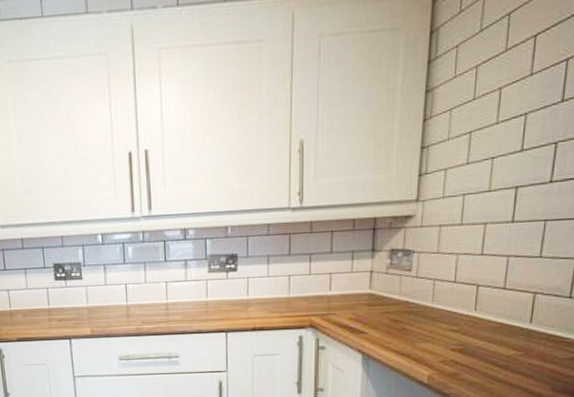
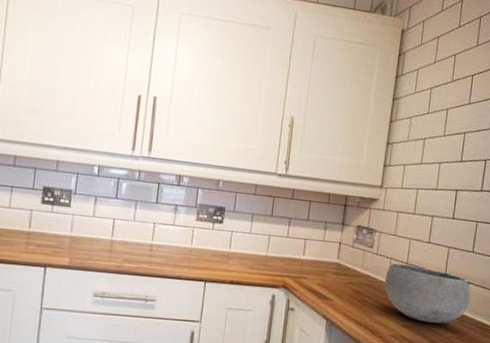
bowl: none [428,282,538,344] -> present [384,263,470,324]

